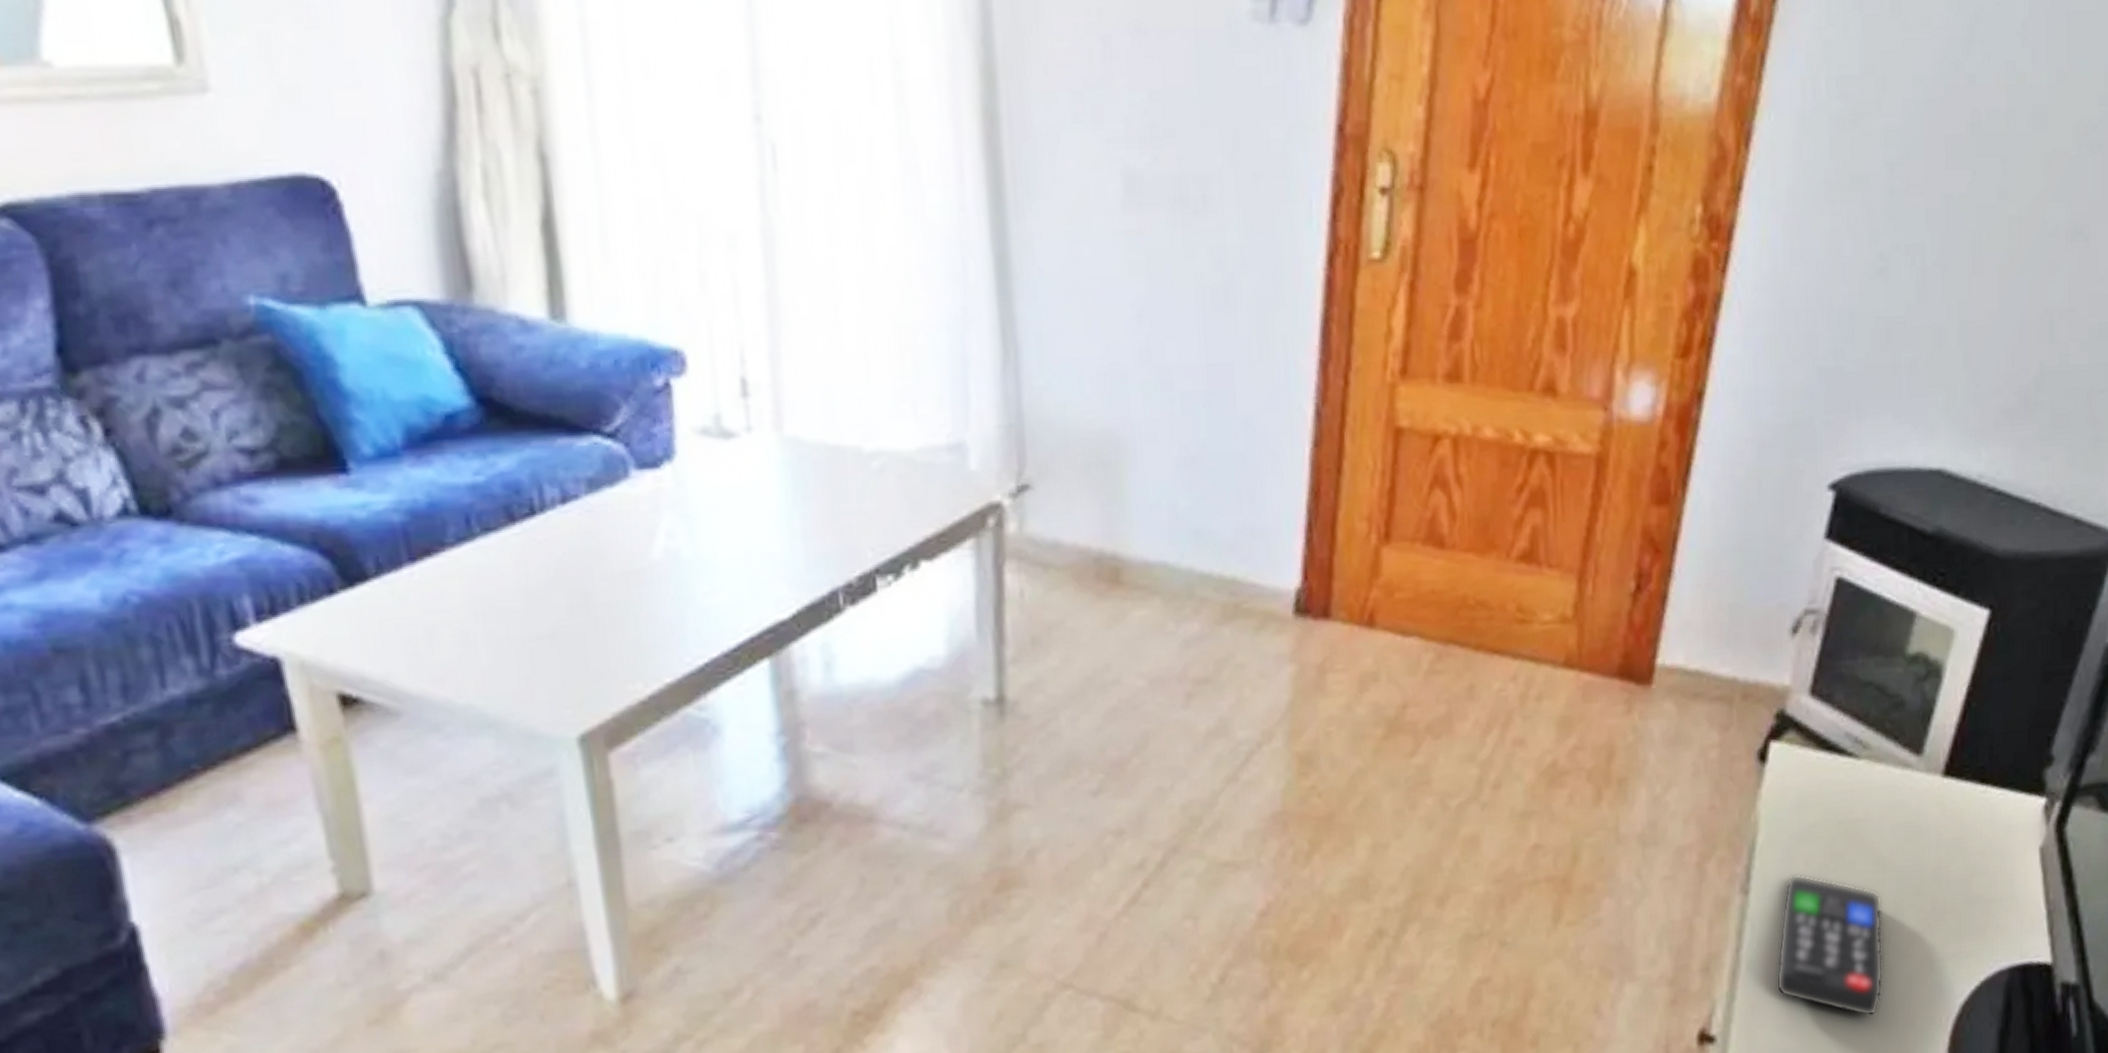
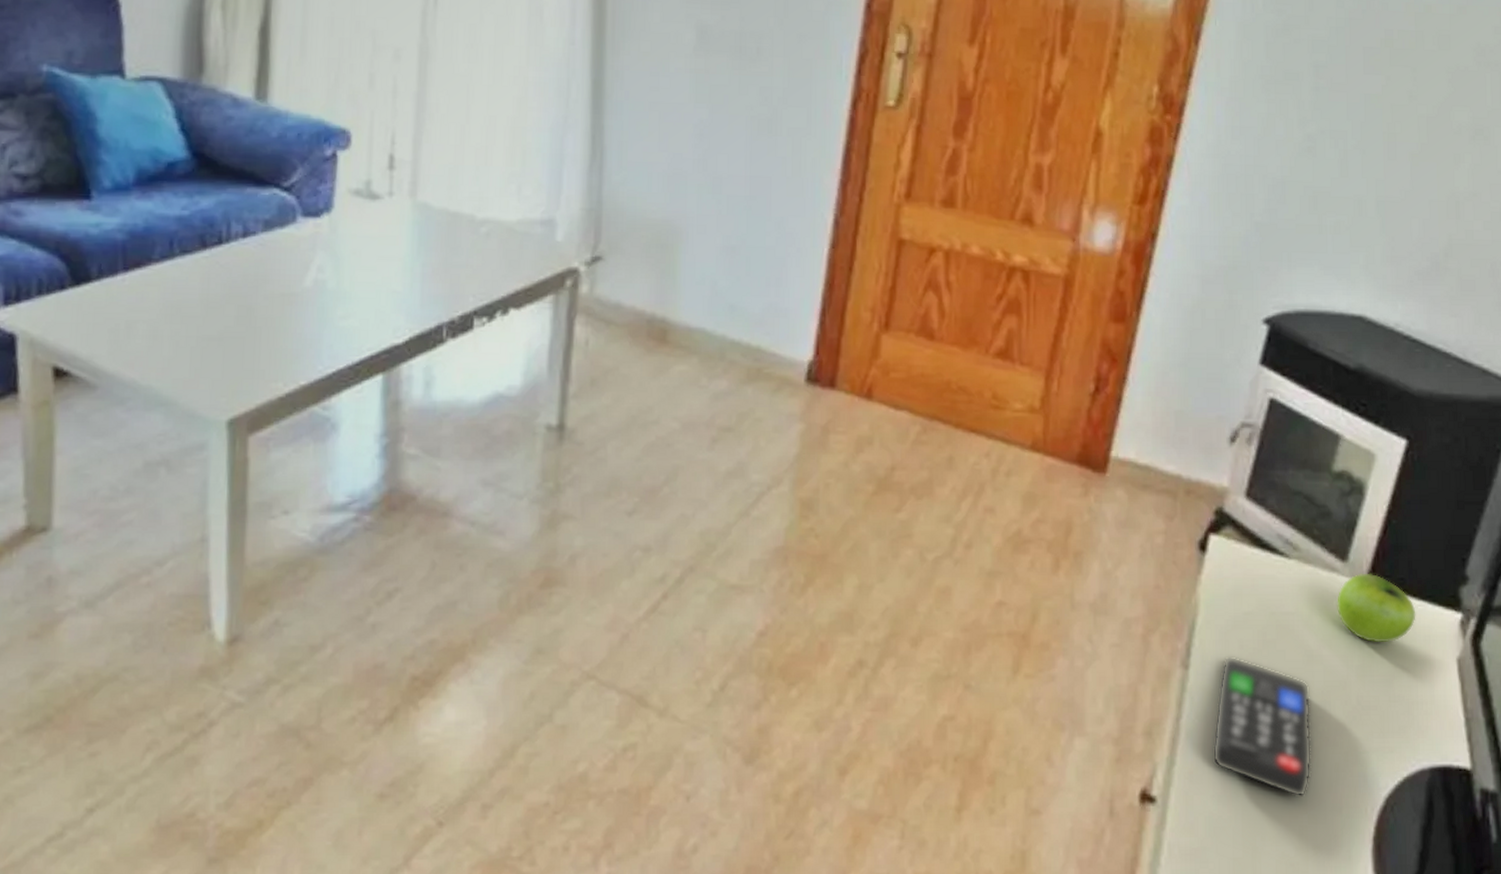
fruit: none [1911,764,1997,841] -> present [1337,573,1416,642]

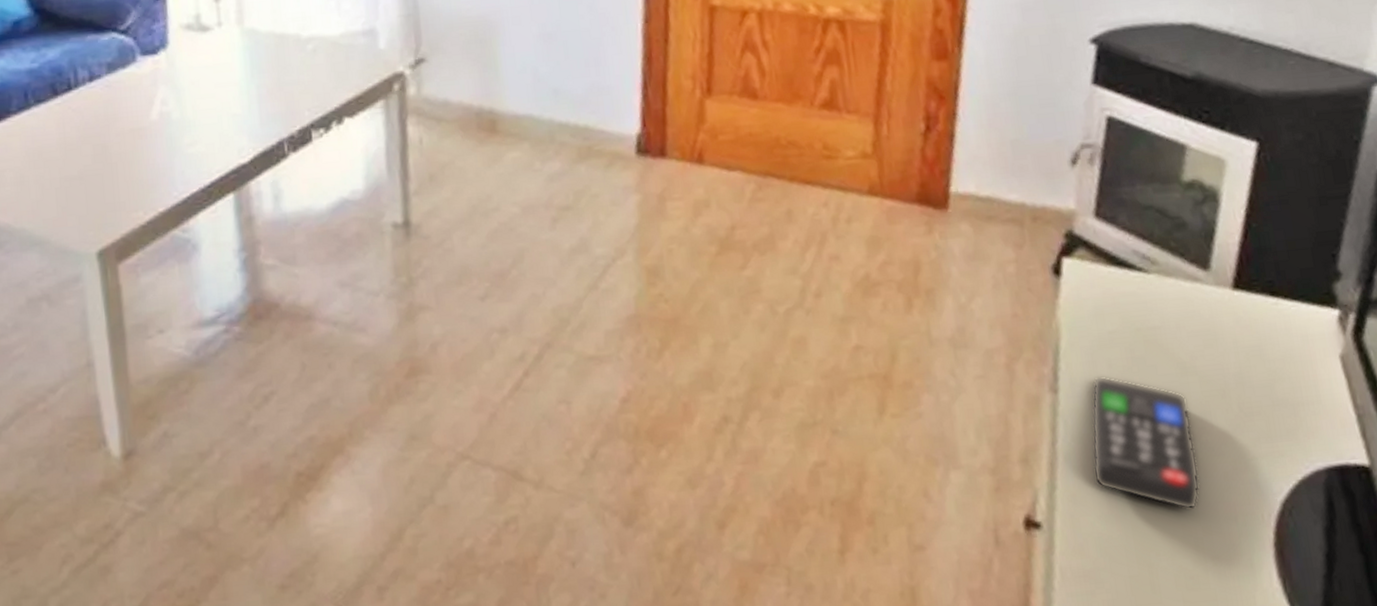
fruit: present [1337,573,1416,642] -> none [1204,279,1290,348]

